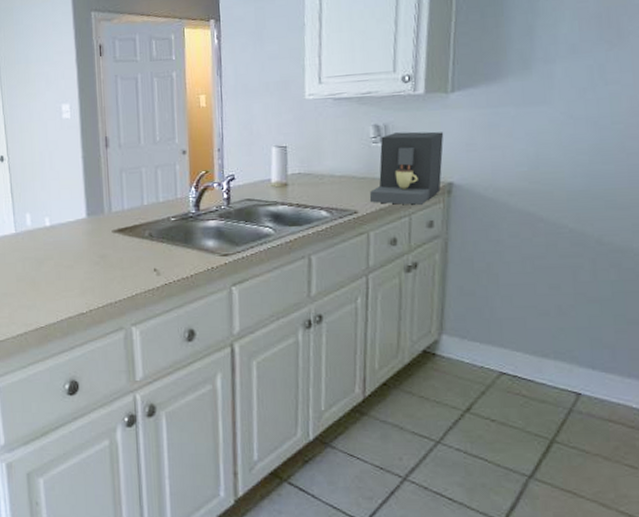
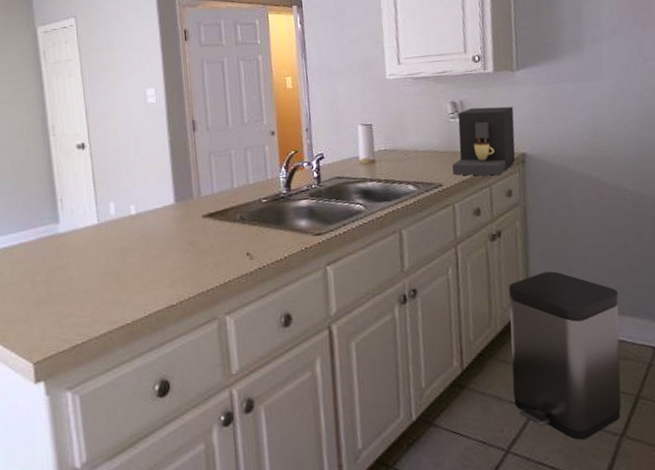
pedal bin: none [415,307,543,476] -> present [508,271,622,440]

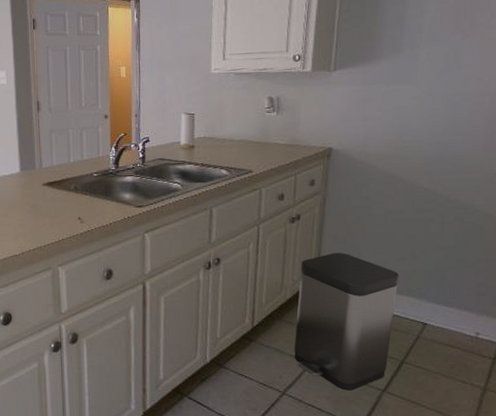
coffee maker: present [452,106,516,176] -> none [262,103,326,167]

